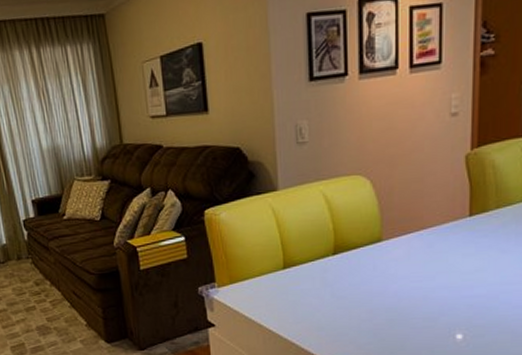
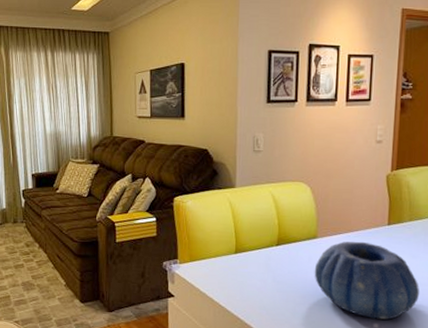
decorative bowl: none [381,239,511,329] -> present [314,241,419,320]

